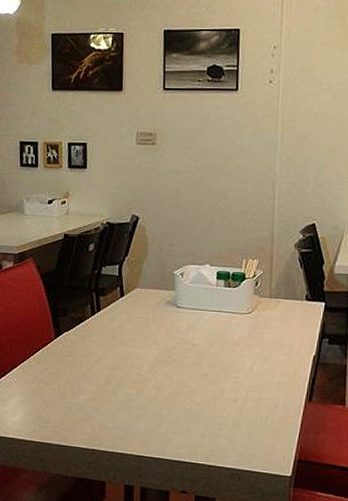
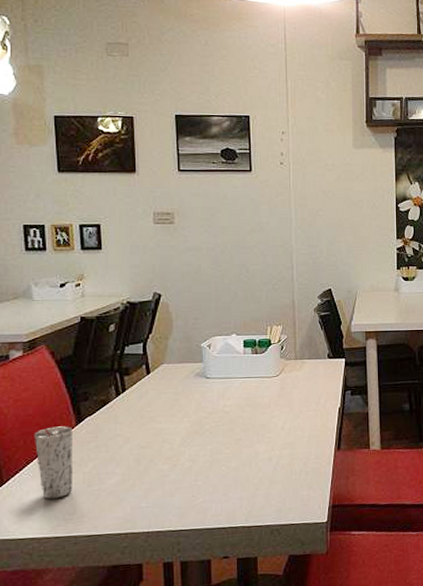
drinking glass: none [18,337,52,406] -> present [34,426,74,499]

